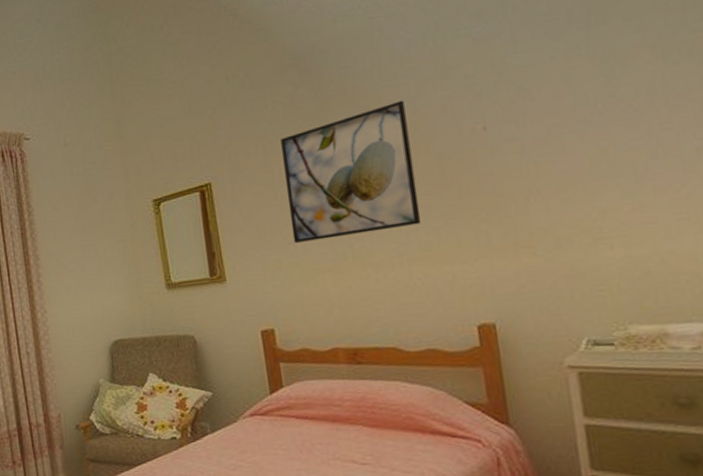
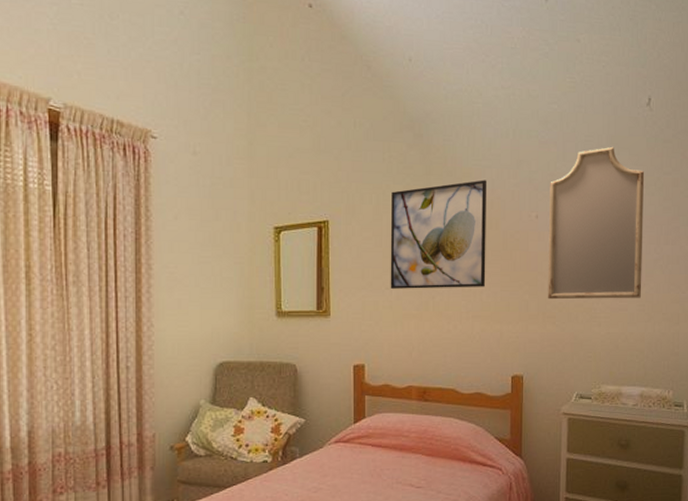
home mirror: none [498,17,681,226] -> present [548,146,644,300]

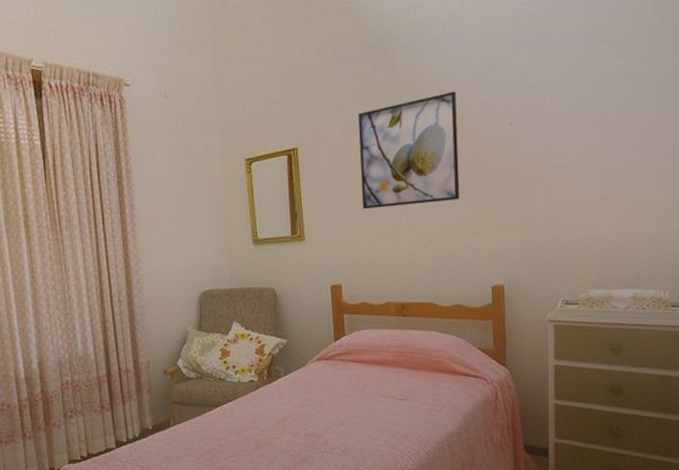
home mirror: present [548,146,644,300] -> none [524,41,630,207]

